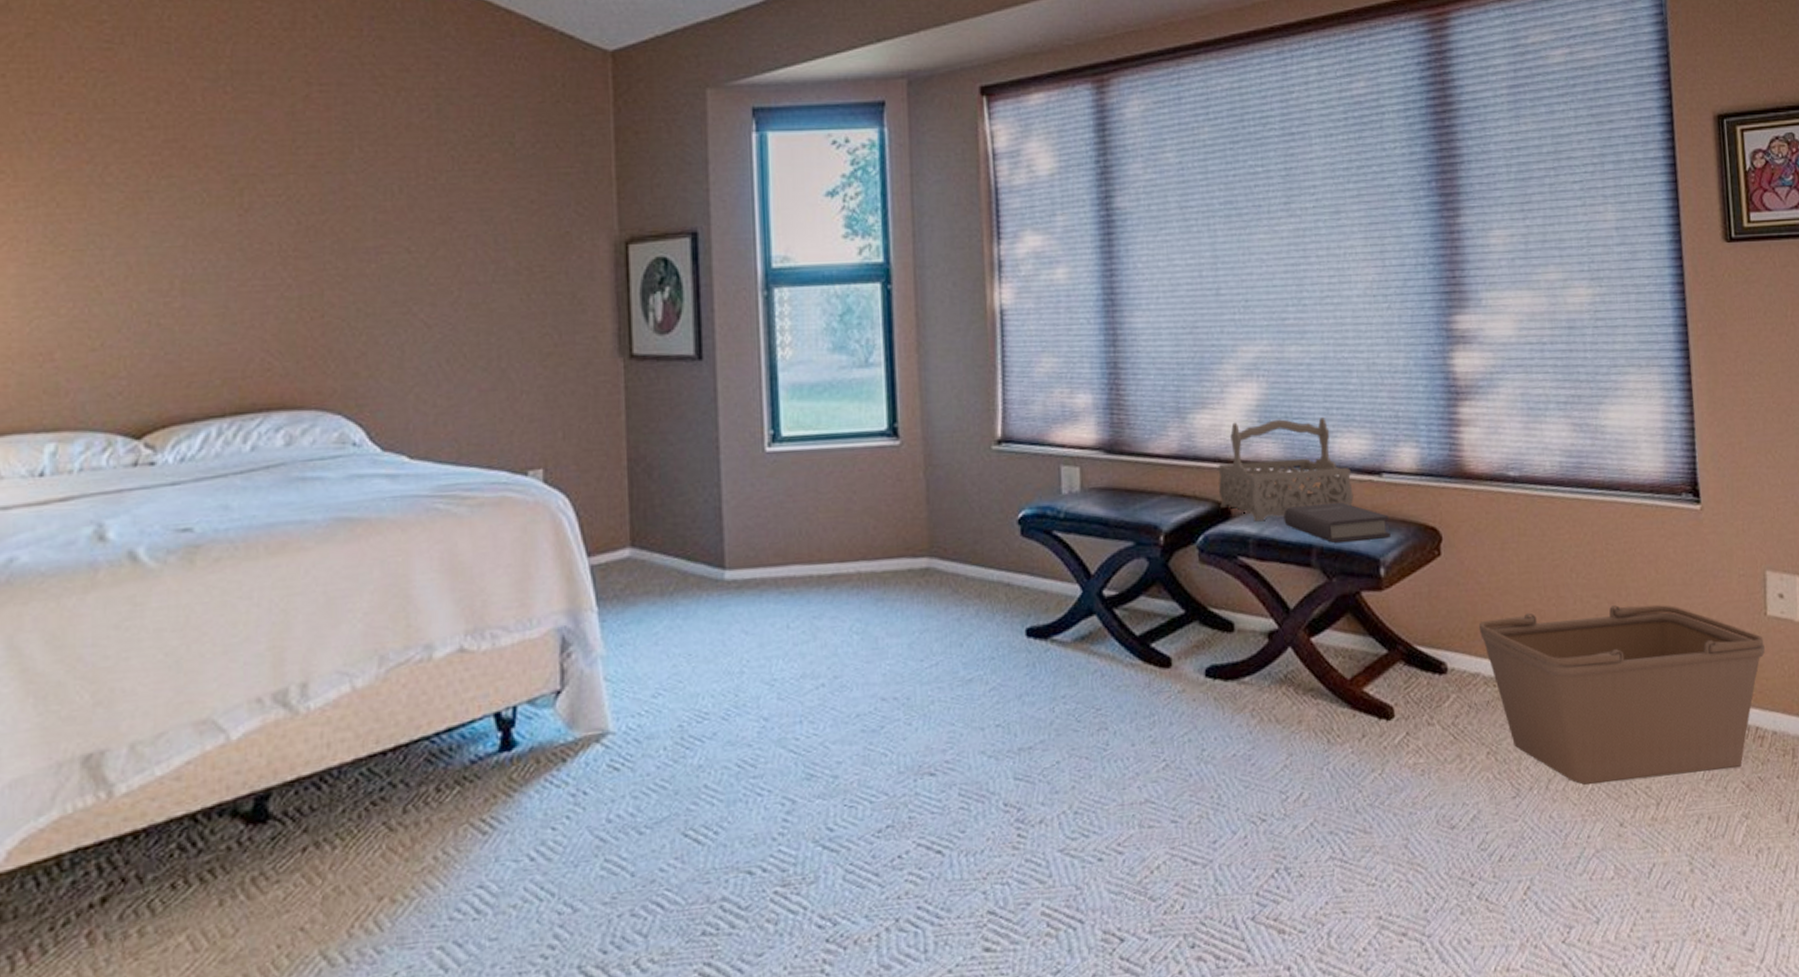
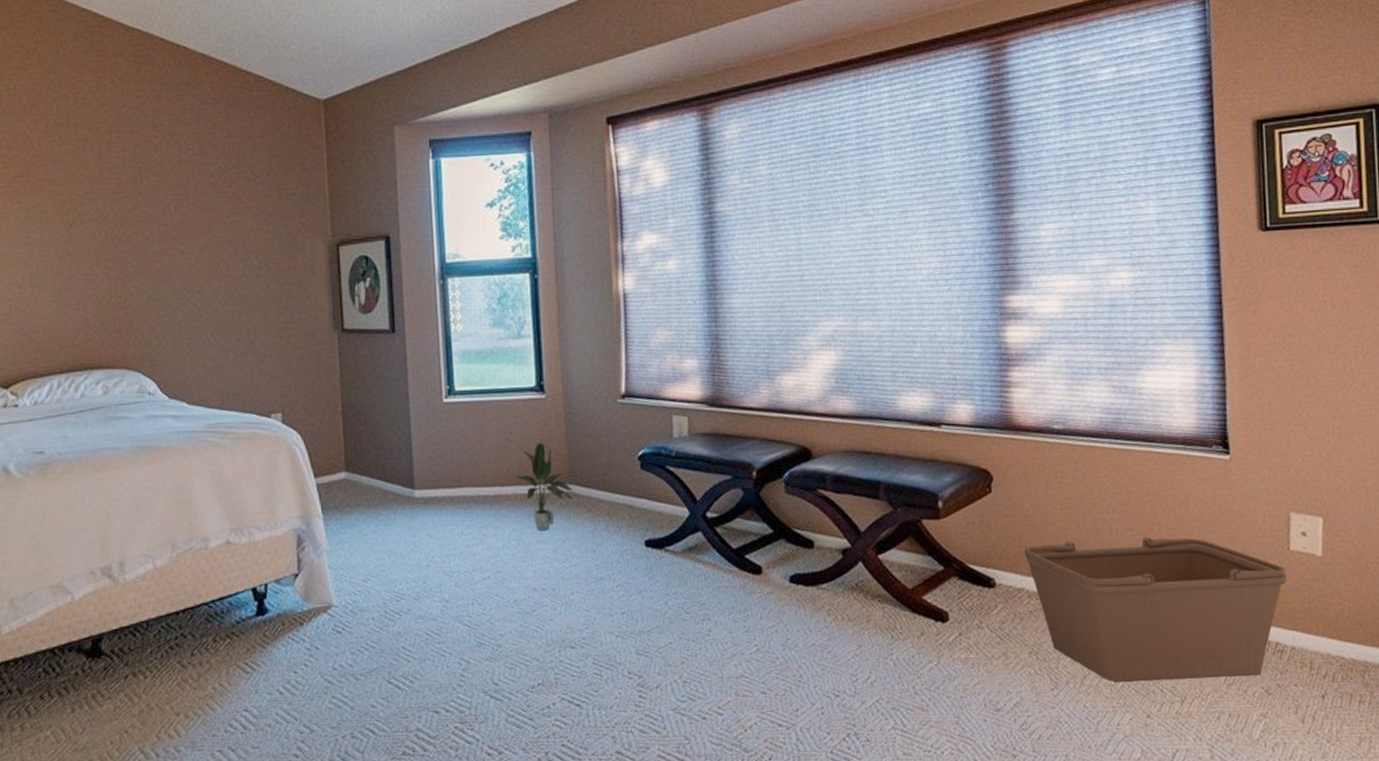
potted plant: none [860,502,934,621] -> present [516,442,573,531]
decorative basket: present [1218,416,1354,522] -> none [801,378,916,462]
book: present [1283,501,1391,543] -> none [856,447,948,480]

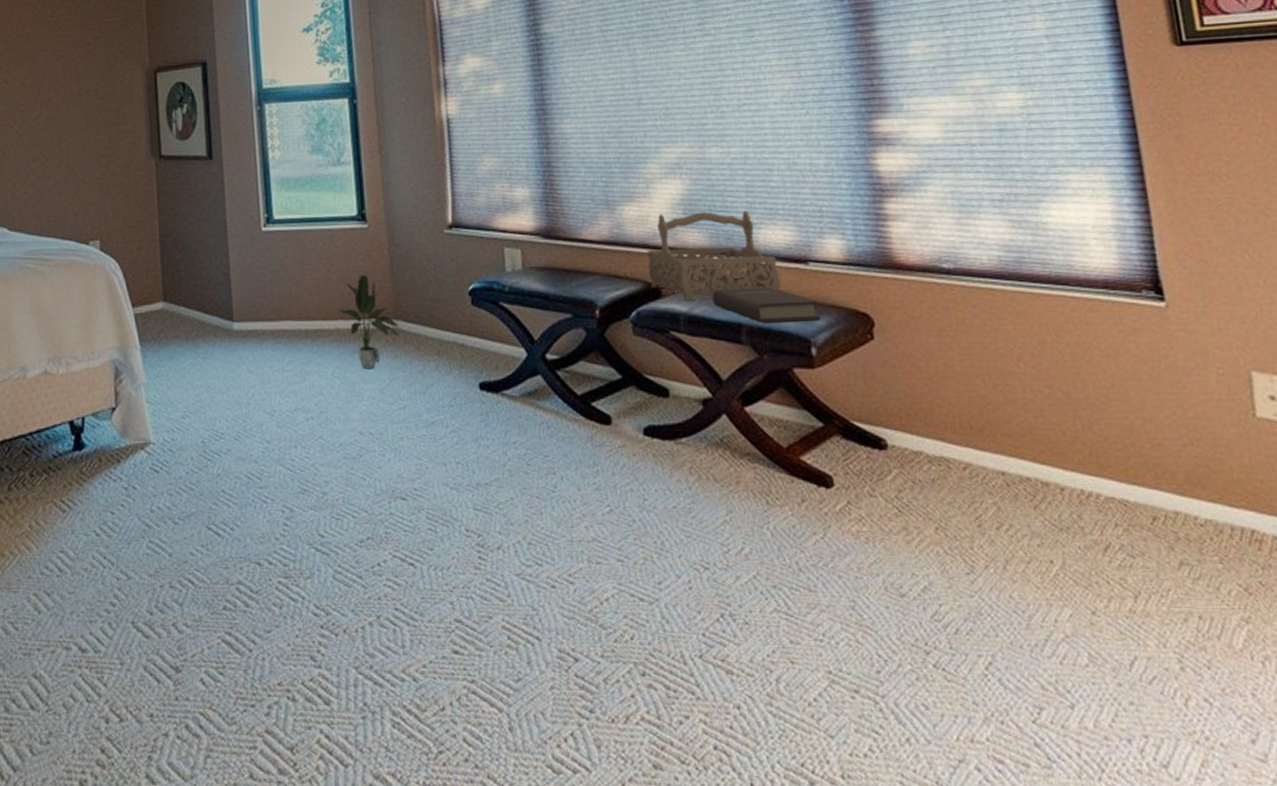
decorative basket: none [801,378,916,462] -> present [647,210,781,301]
book: none [856,447,948,480] -> present [712,286,821,323]
bicycle basket: present [1024,537,1288,682] -> none [918,396,1257,570]

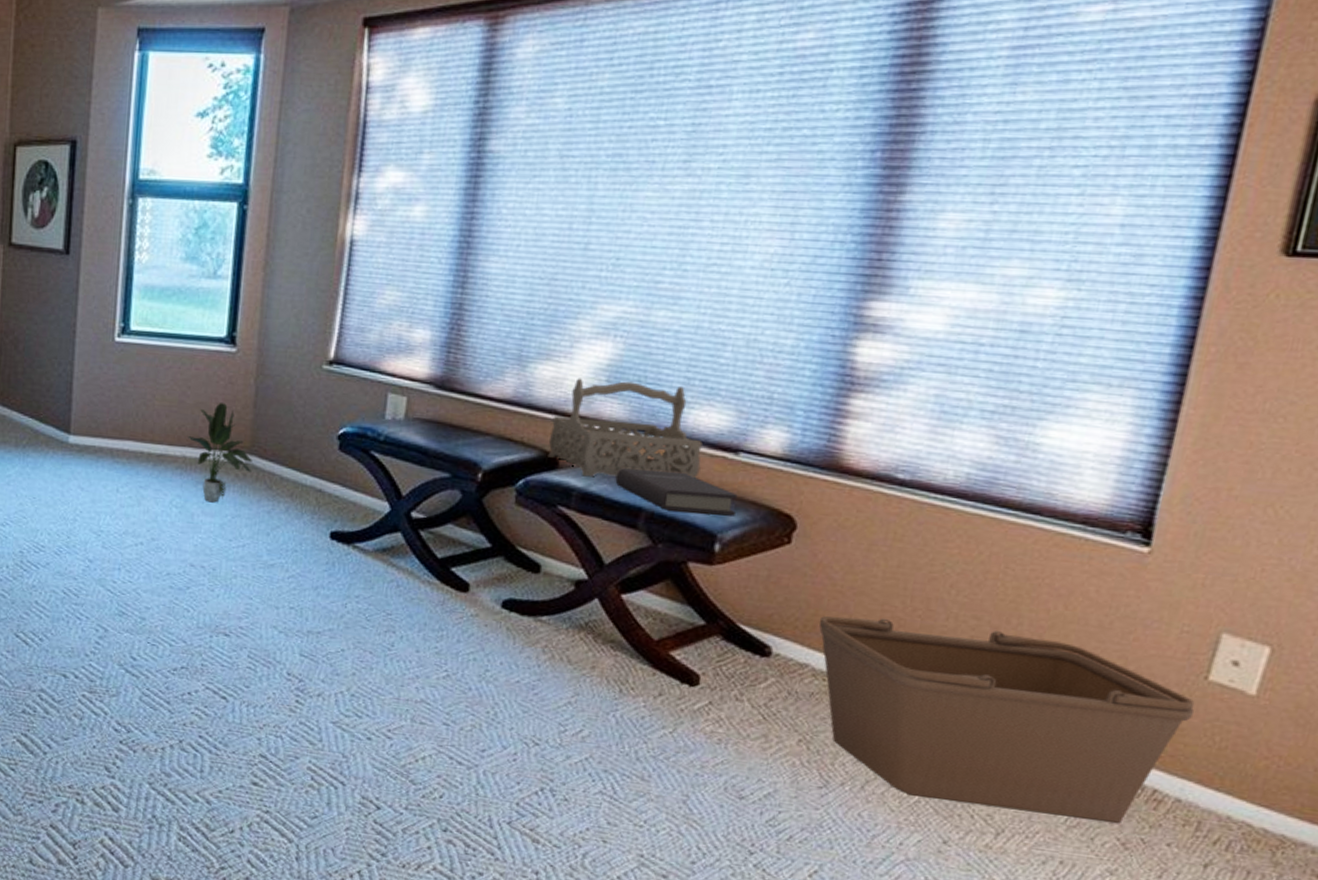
bicycle basket: none [918,396,1257,570] -> present [819,616,1195,823]

